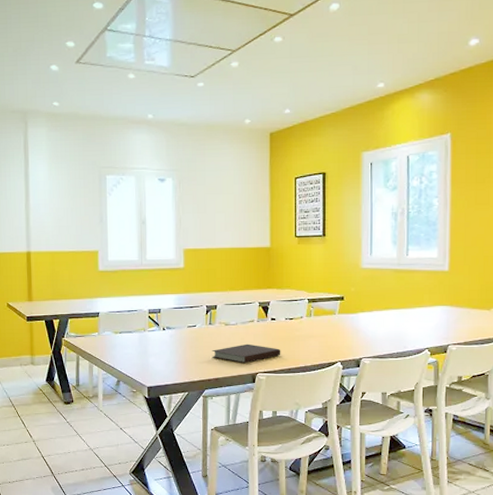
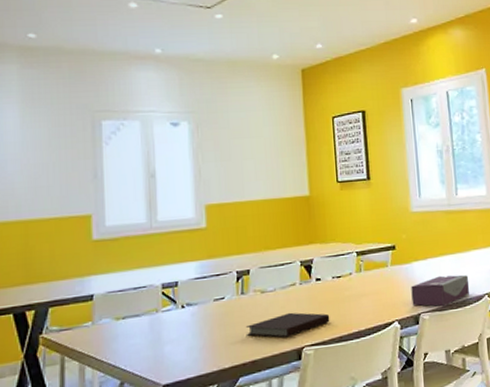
tissue box: none [355,327,411,354] -> present [411,275,469,307]

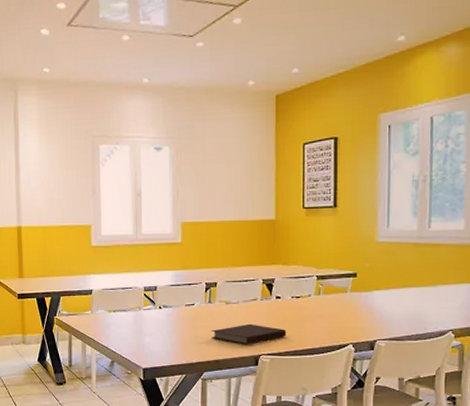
tissue box: present [411,275,469,307] -> none [369,307,433,336]

